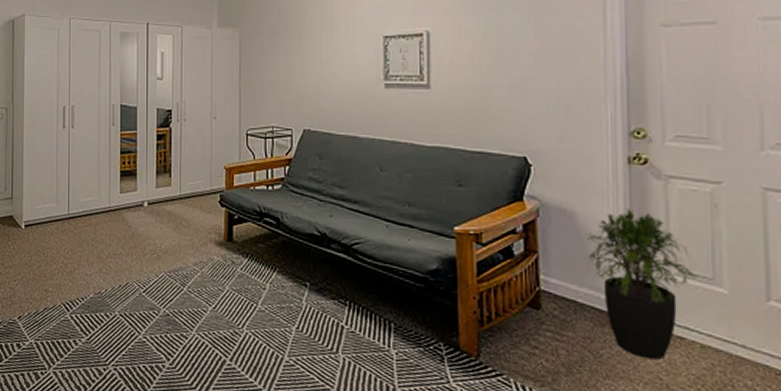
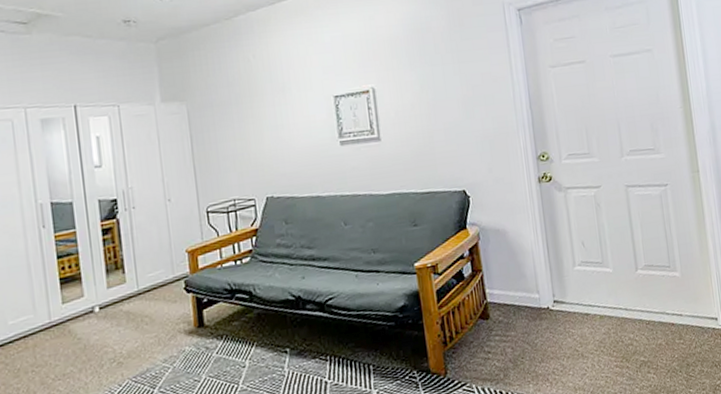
potted plant: present [585,208,698,360] -> none [515,219,593,338]

